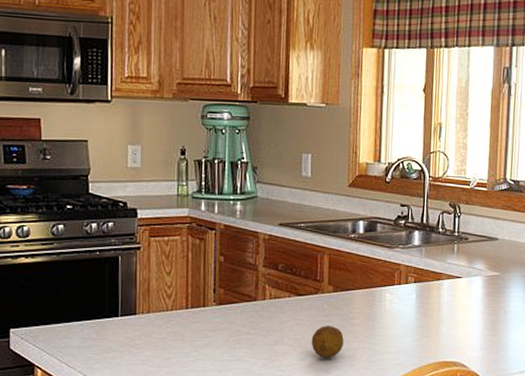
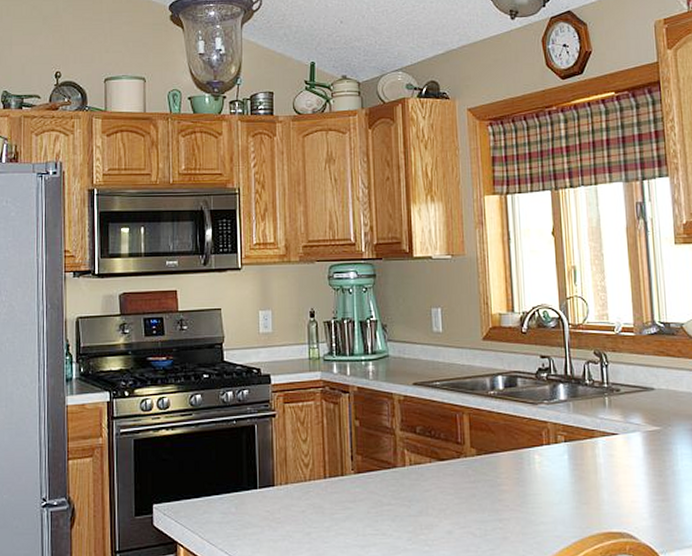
fruit: present [311,325,344,358] -> none [457,492,493,530]

